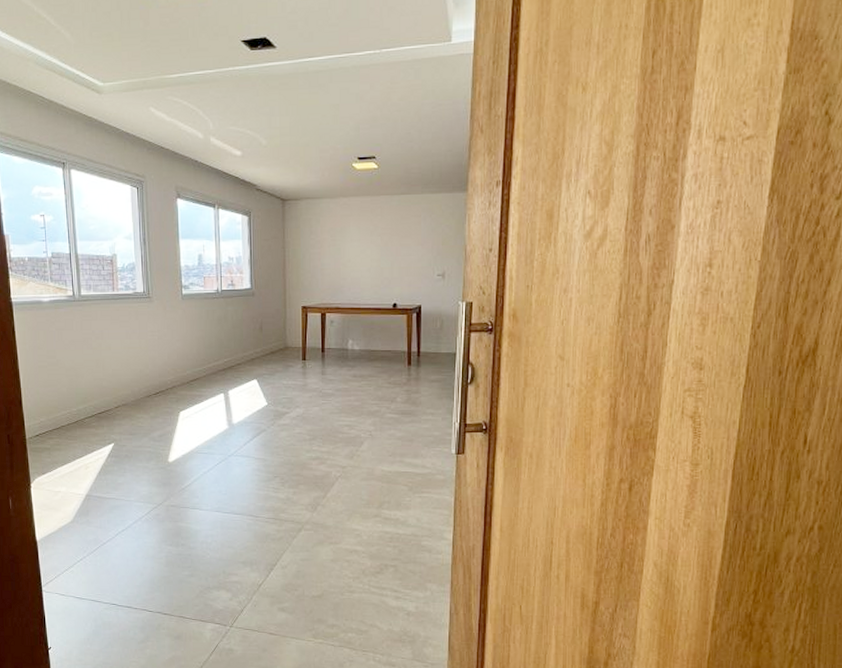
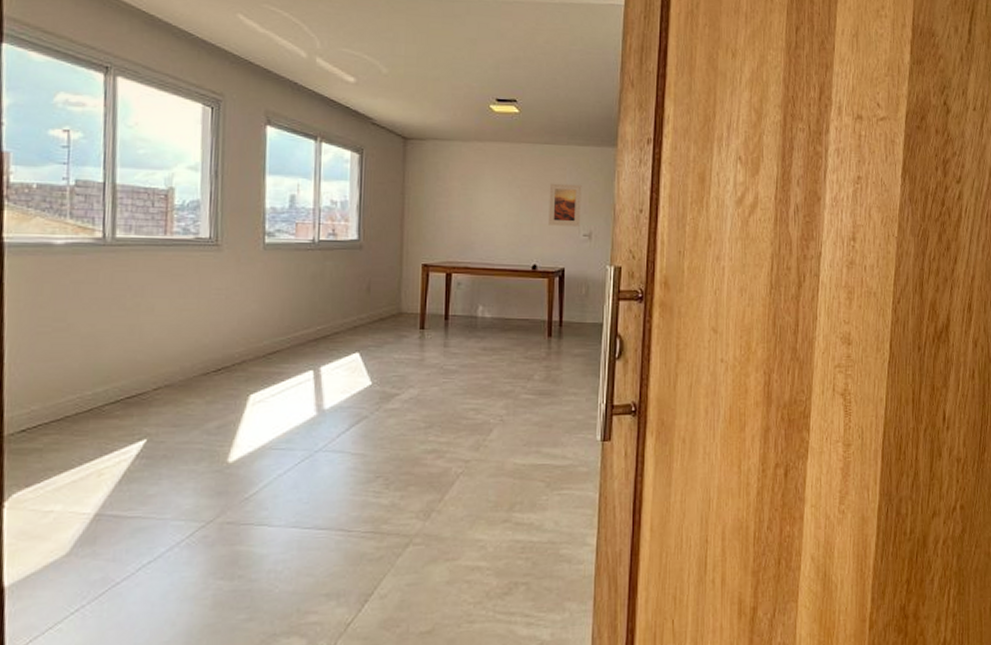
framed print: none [406,229,435,268] -> present [548,183,582,226]

